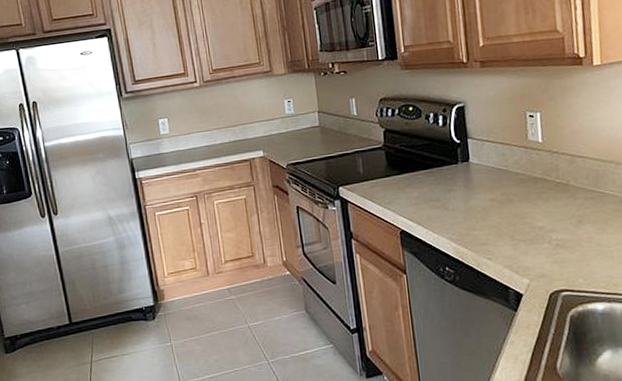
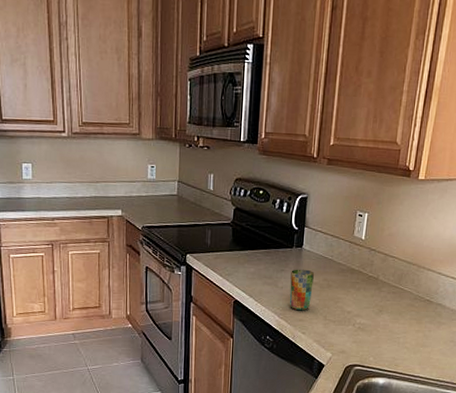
cup: none [461,185,492,234] -> present [289,269,315,311]

